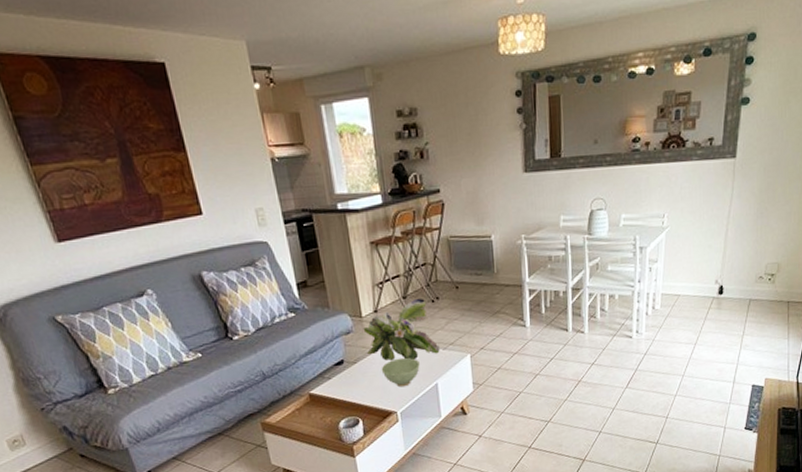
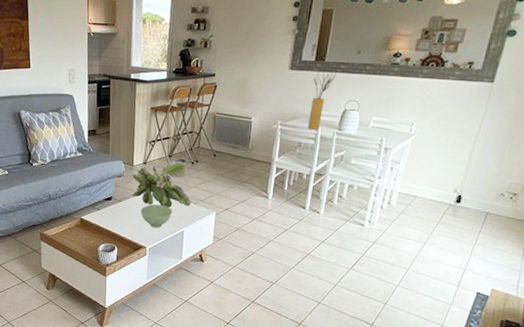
vase: none [552,170,576,239] -> present [308,71,337,130]

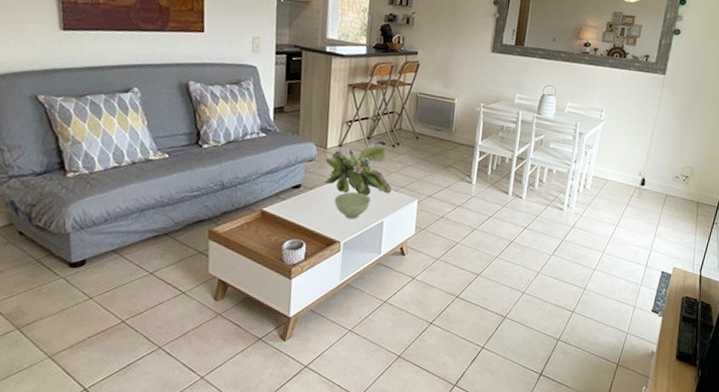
vase: present [308,71,337,130] -> none [509,55,535,114]

